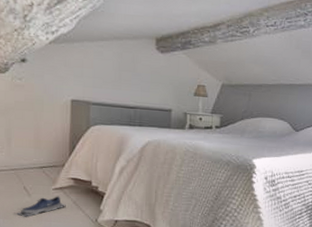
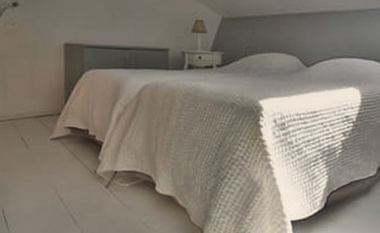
shoe: present [16,196,66,217] -> none [15,146,64,170]

